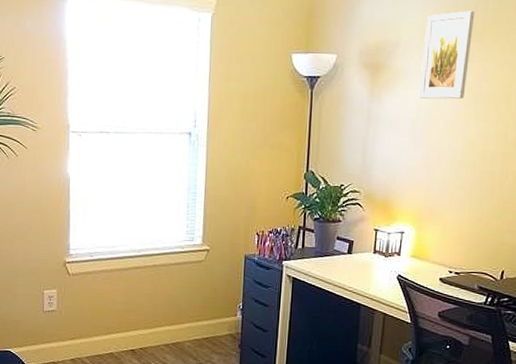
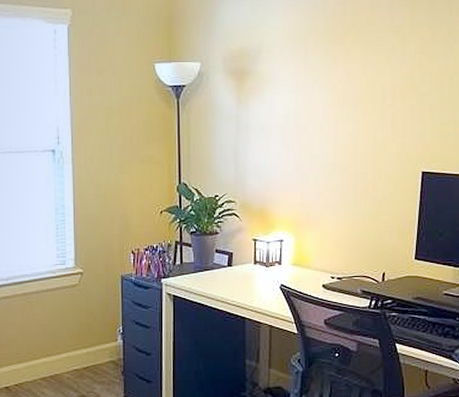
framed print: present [418,10,475,99] -> none [286,14,334,103]

